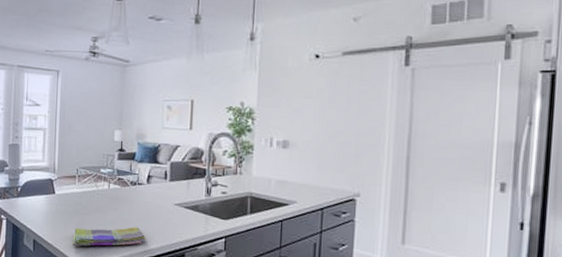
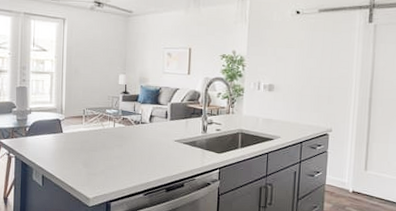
dish towel: present [73,226,147,247] -> none [80,161,150,180]

